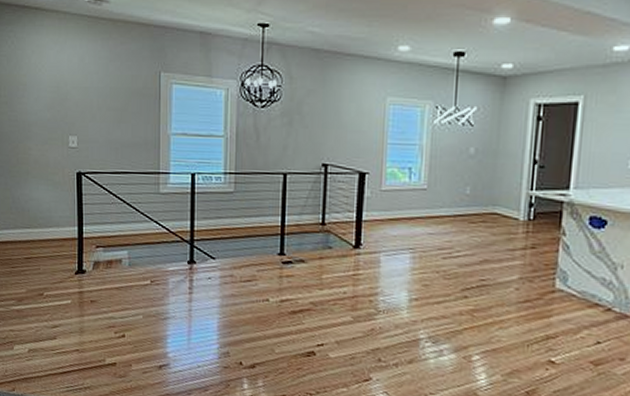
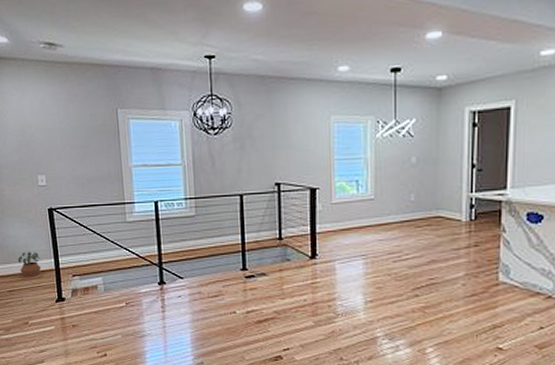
potted plant: none [38,216,63,245] -> present [17,251,41,277]

